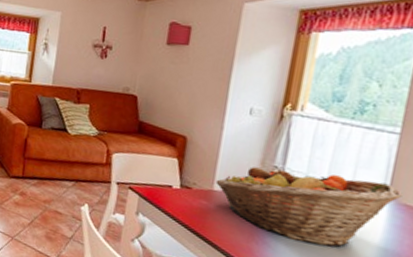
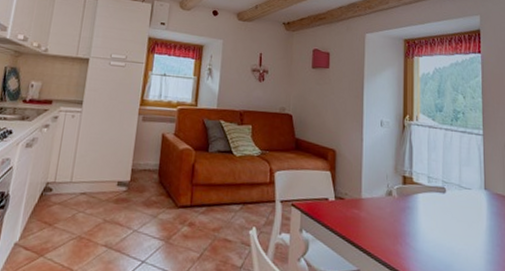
fruit basket: present [215,166,403,247] -> none [362,170,493,239]

